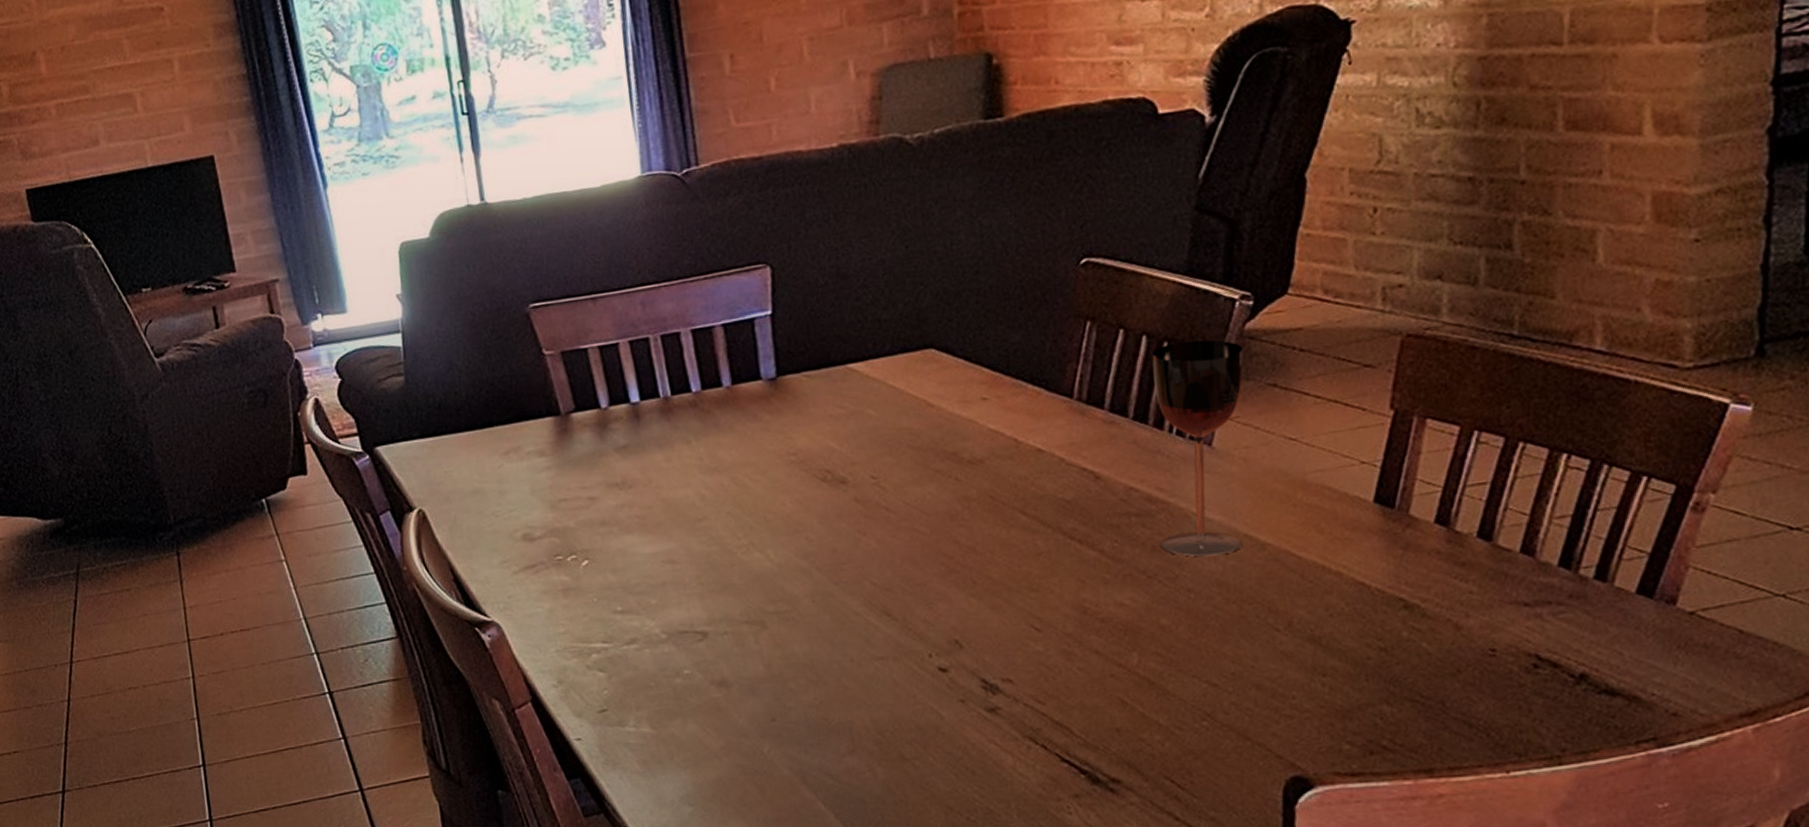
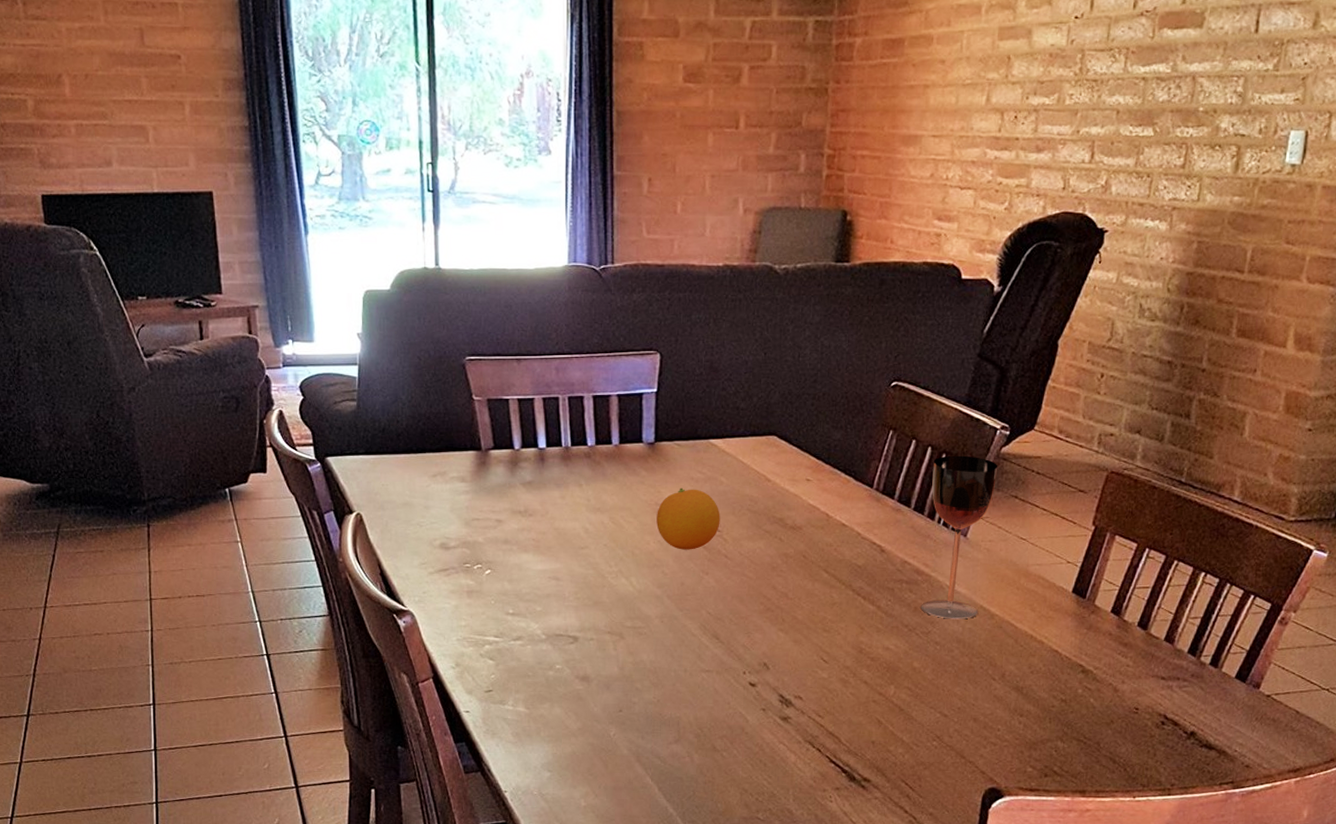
fruit: none [790,428,874,508] -> present [656,487,720,550]

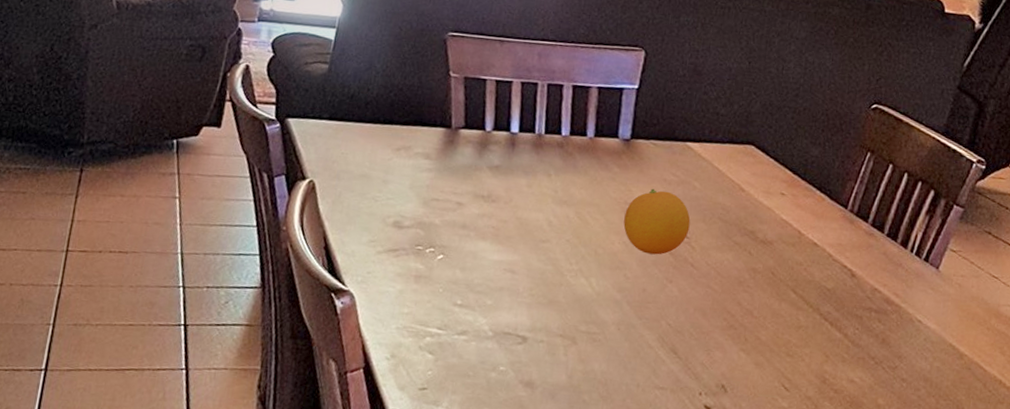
wineglass: present [921,455,998,619] -> none [889,183,973,357]

